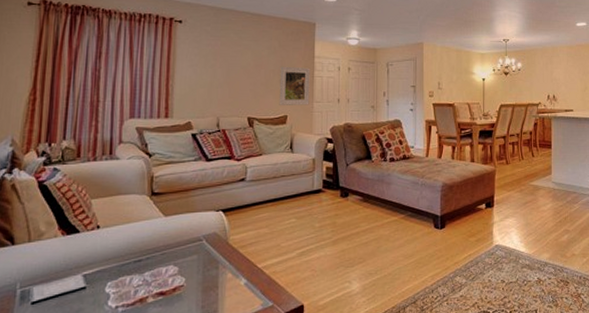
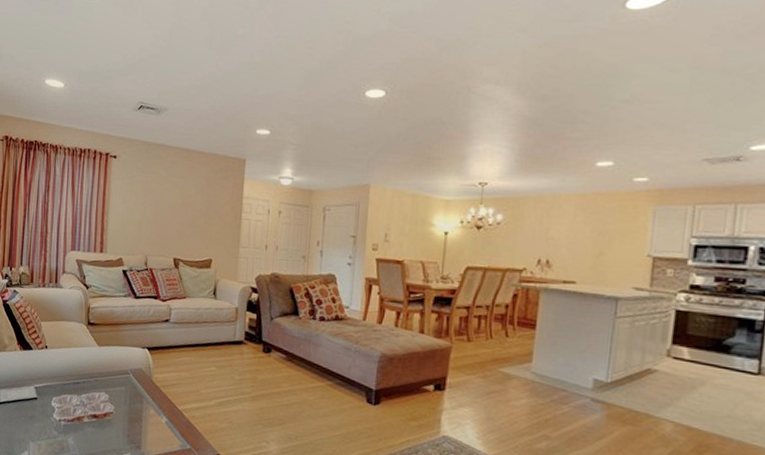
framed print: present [279,66,310,105] -> none [204,206,238,250]

